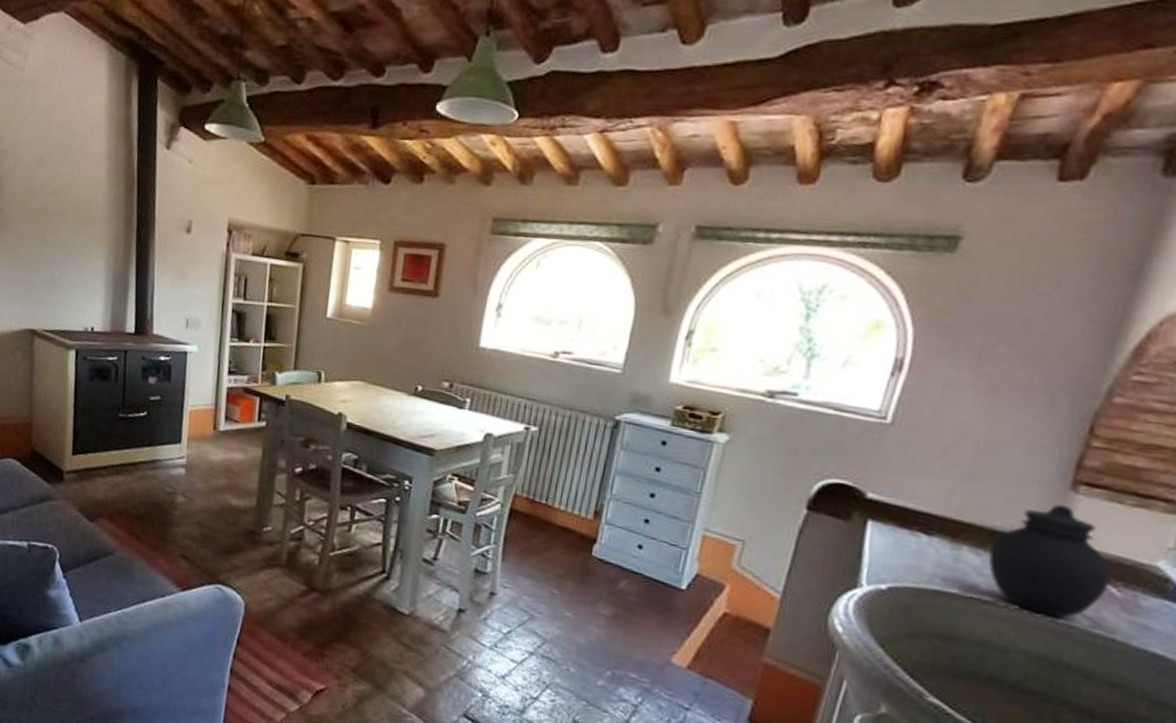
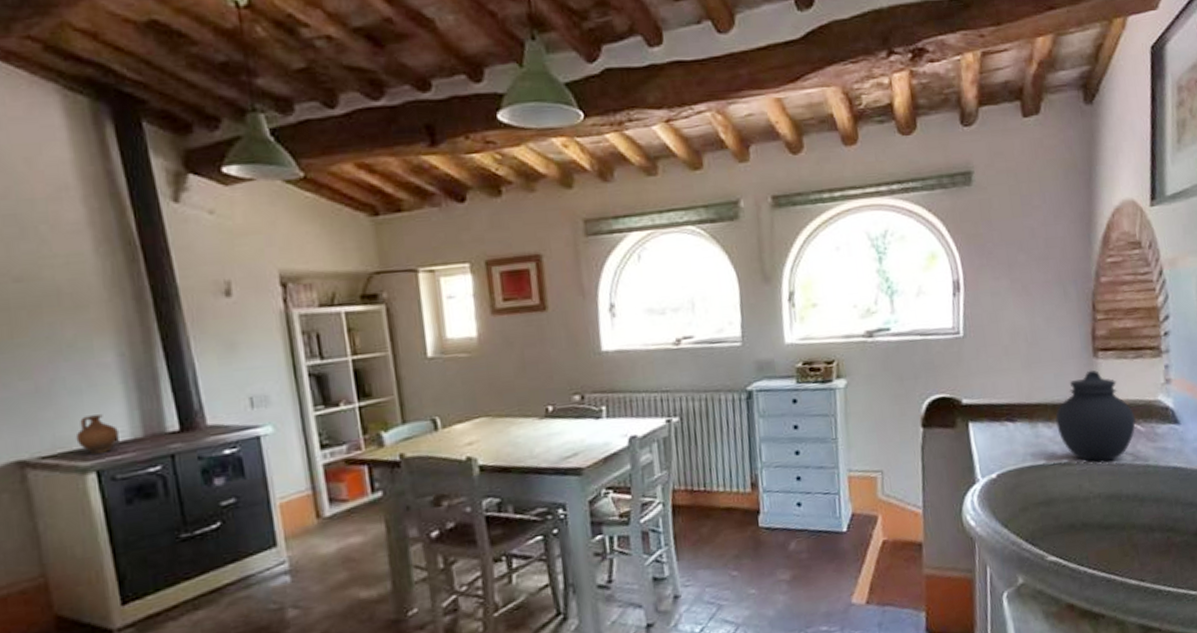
ceramic jug: none [68,306,95,338] -> present [75,414,119,454]

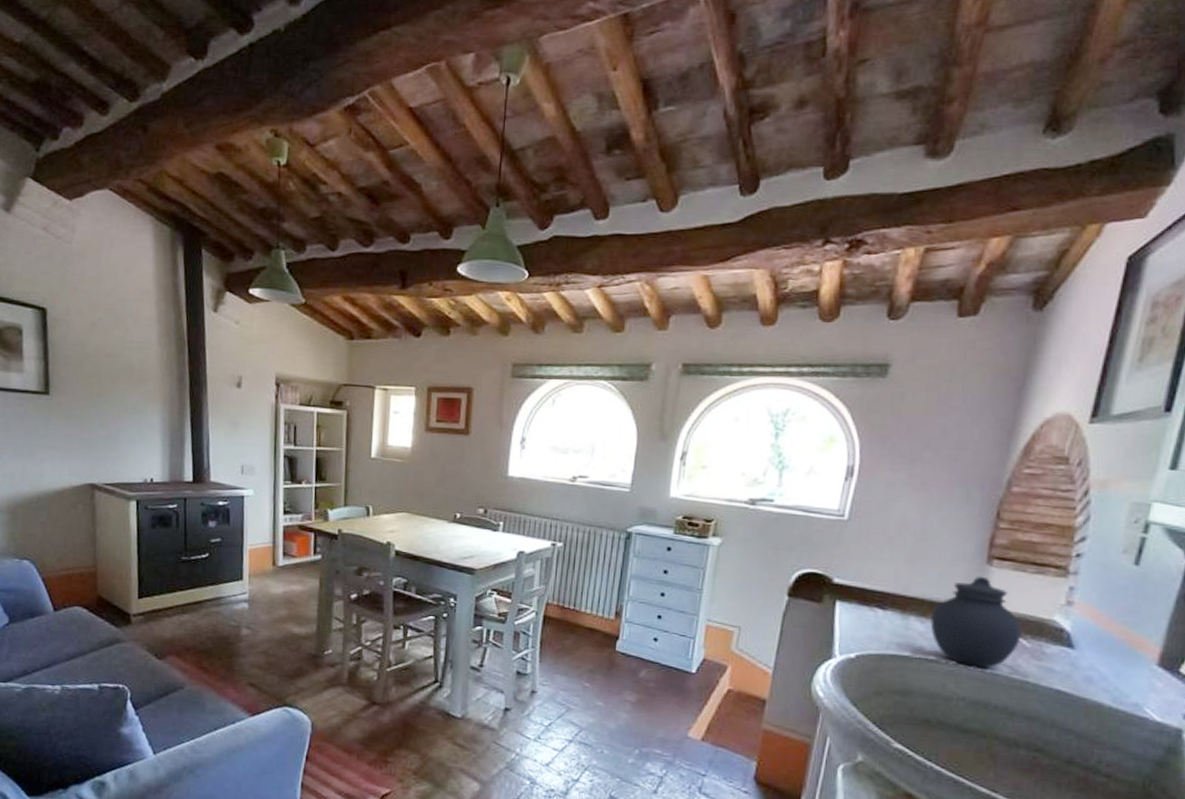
ceramic jug: present [75,414,119,454] -> none [127,460,154,488]

